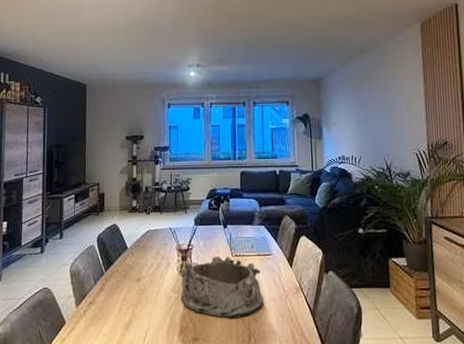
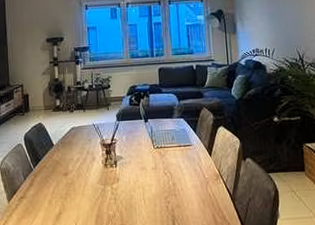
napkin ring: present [180,256,264,318] -> none [105,148,186,205]

